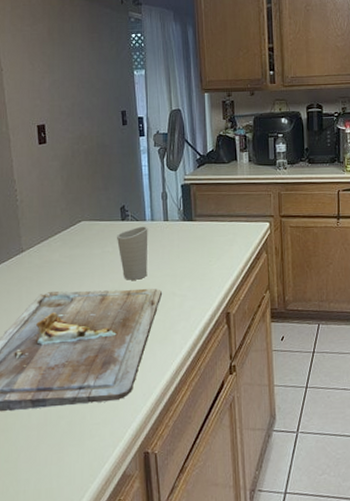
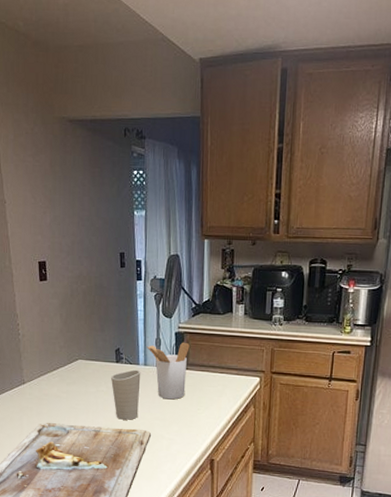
utensil holder: none [153,193,197,254] -> present [147,342,190,400]

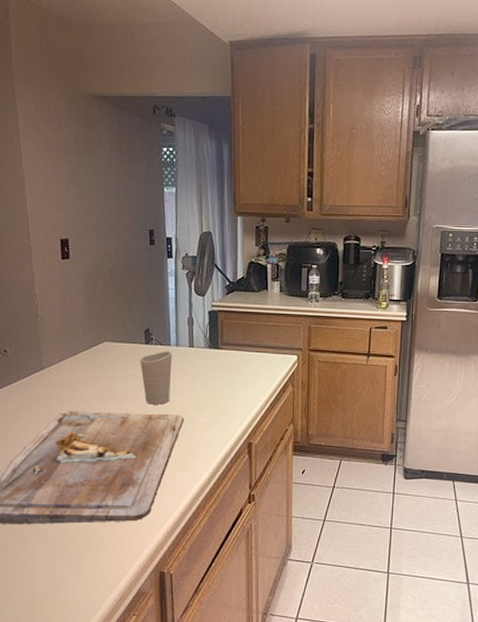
utensil holder: present [147,342,190,400] -> none [178,321,224,381]

